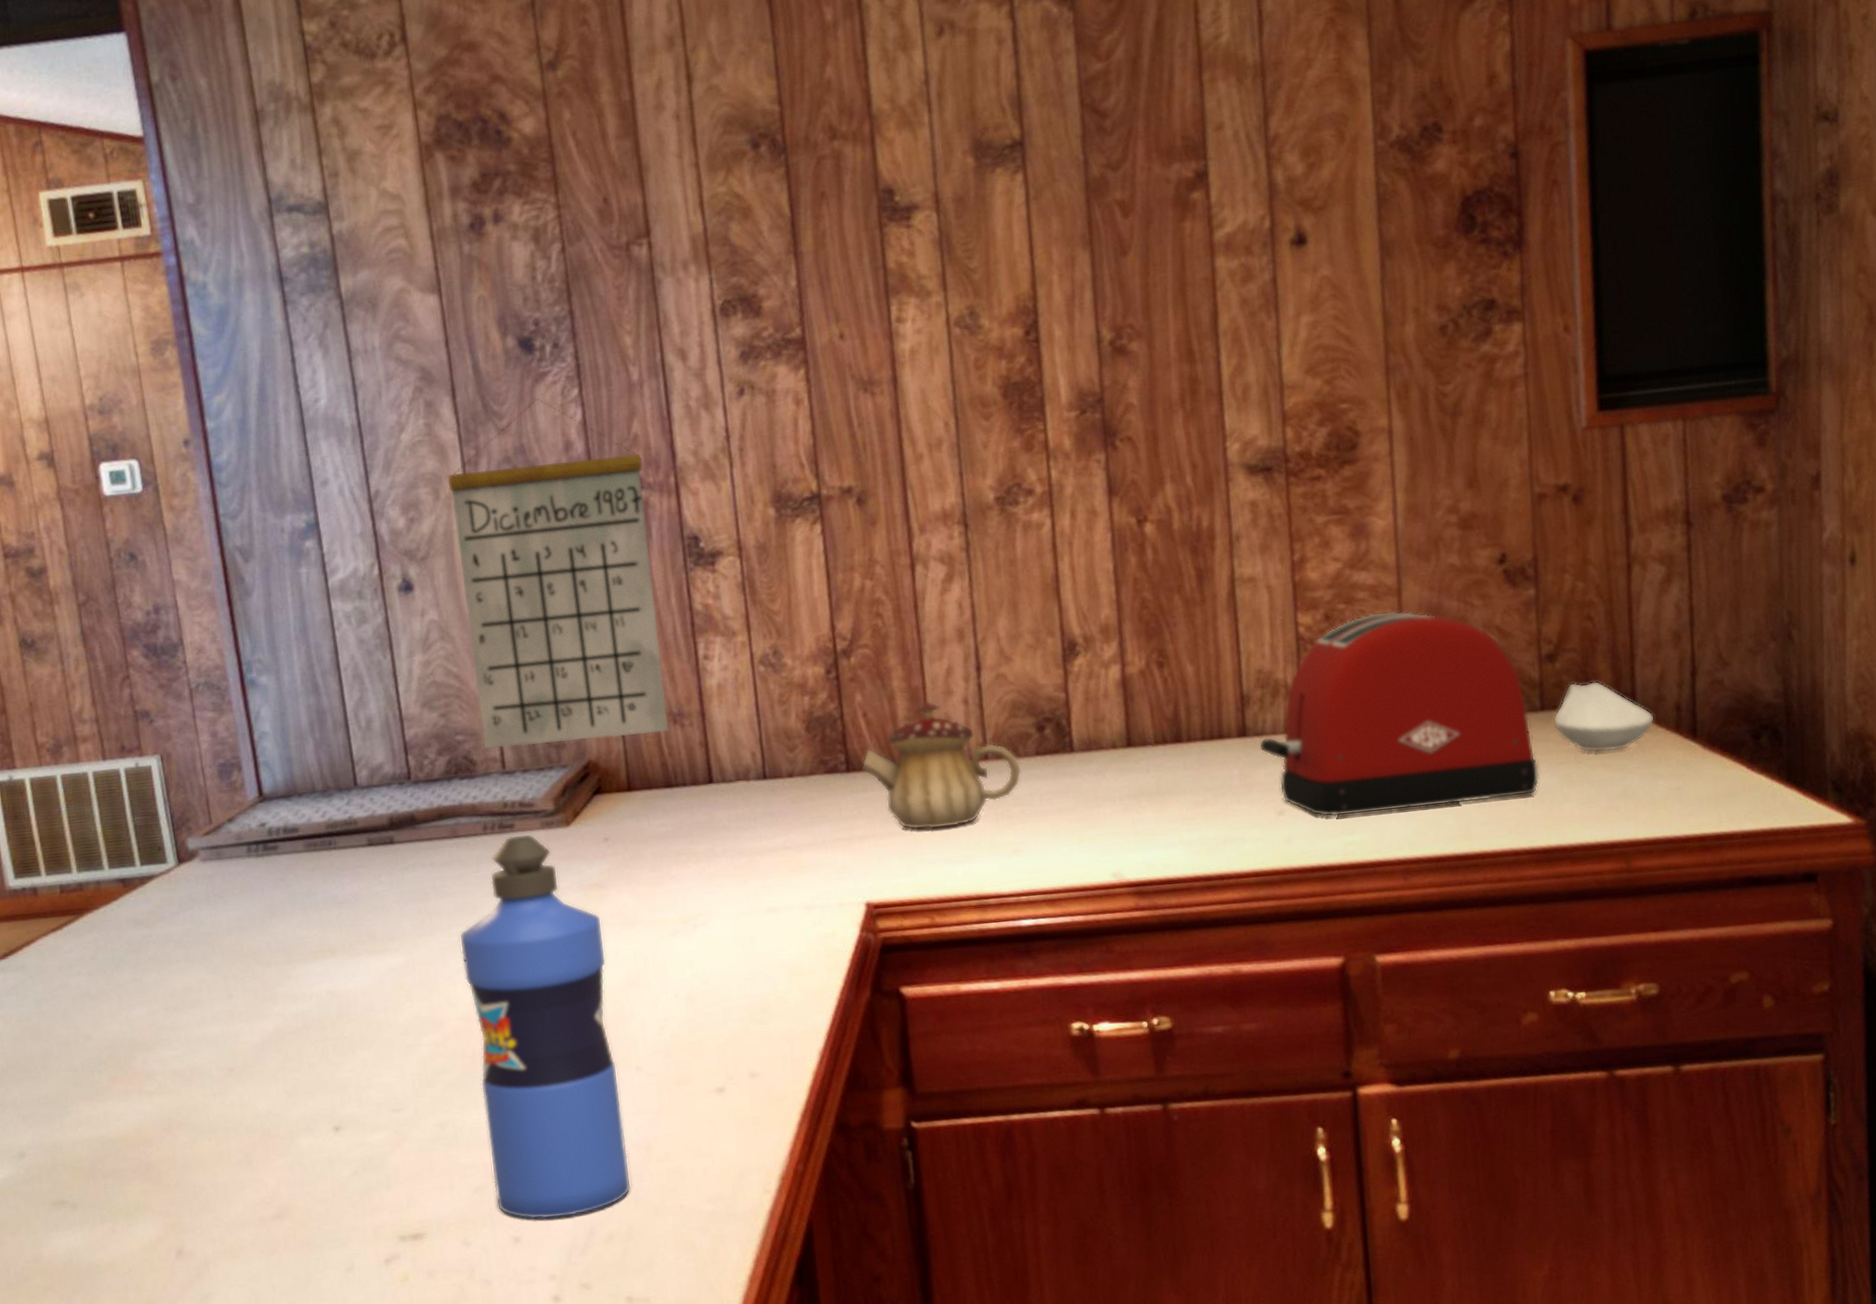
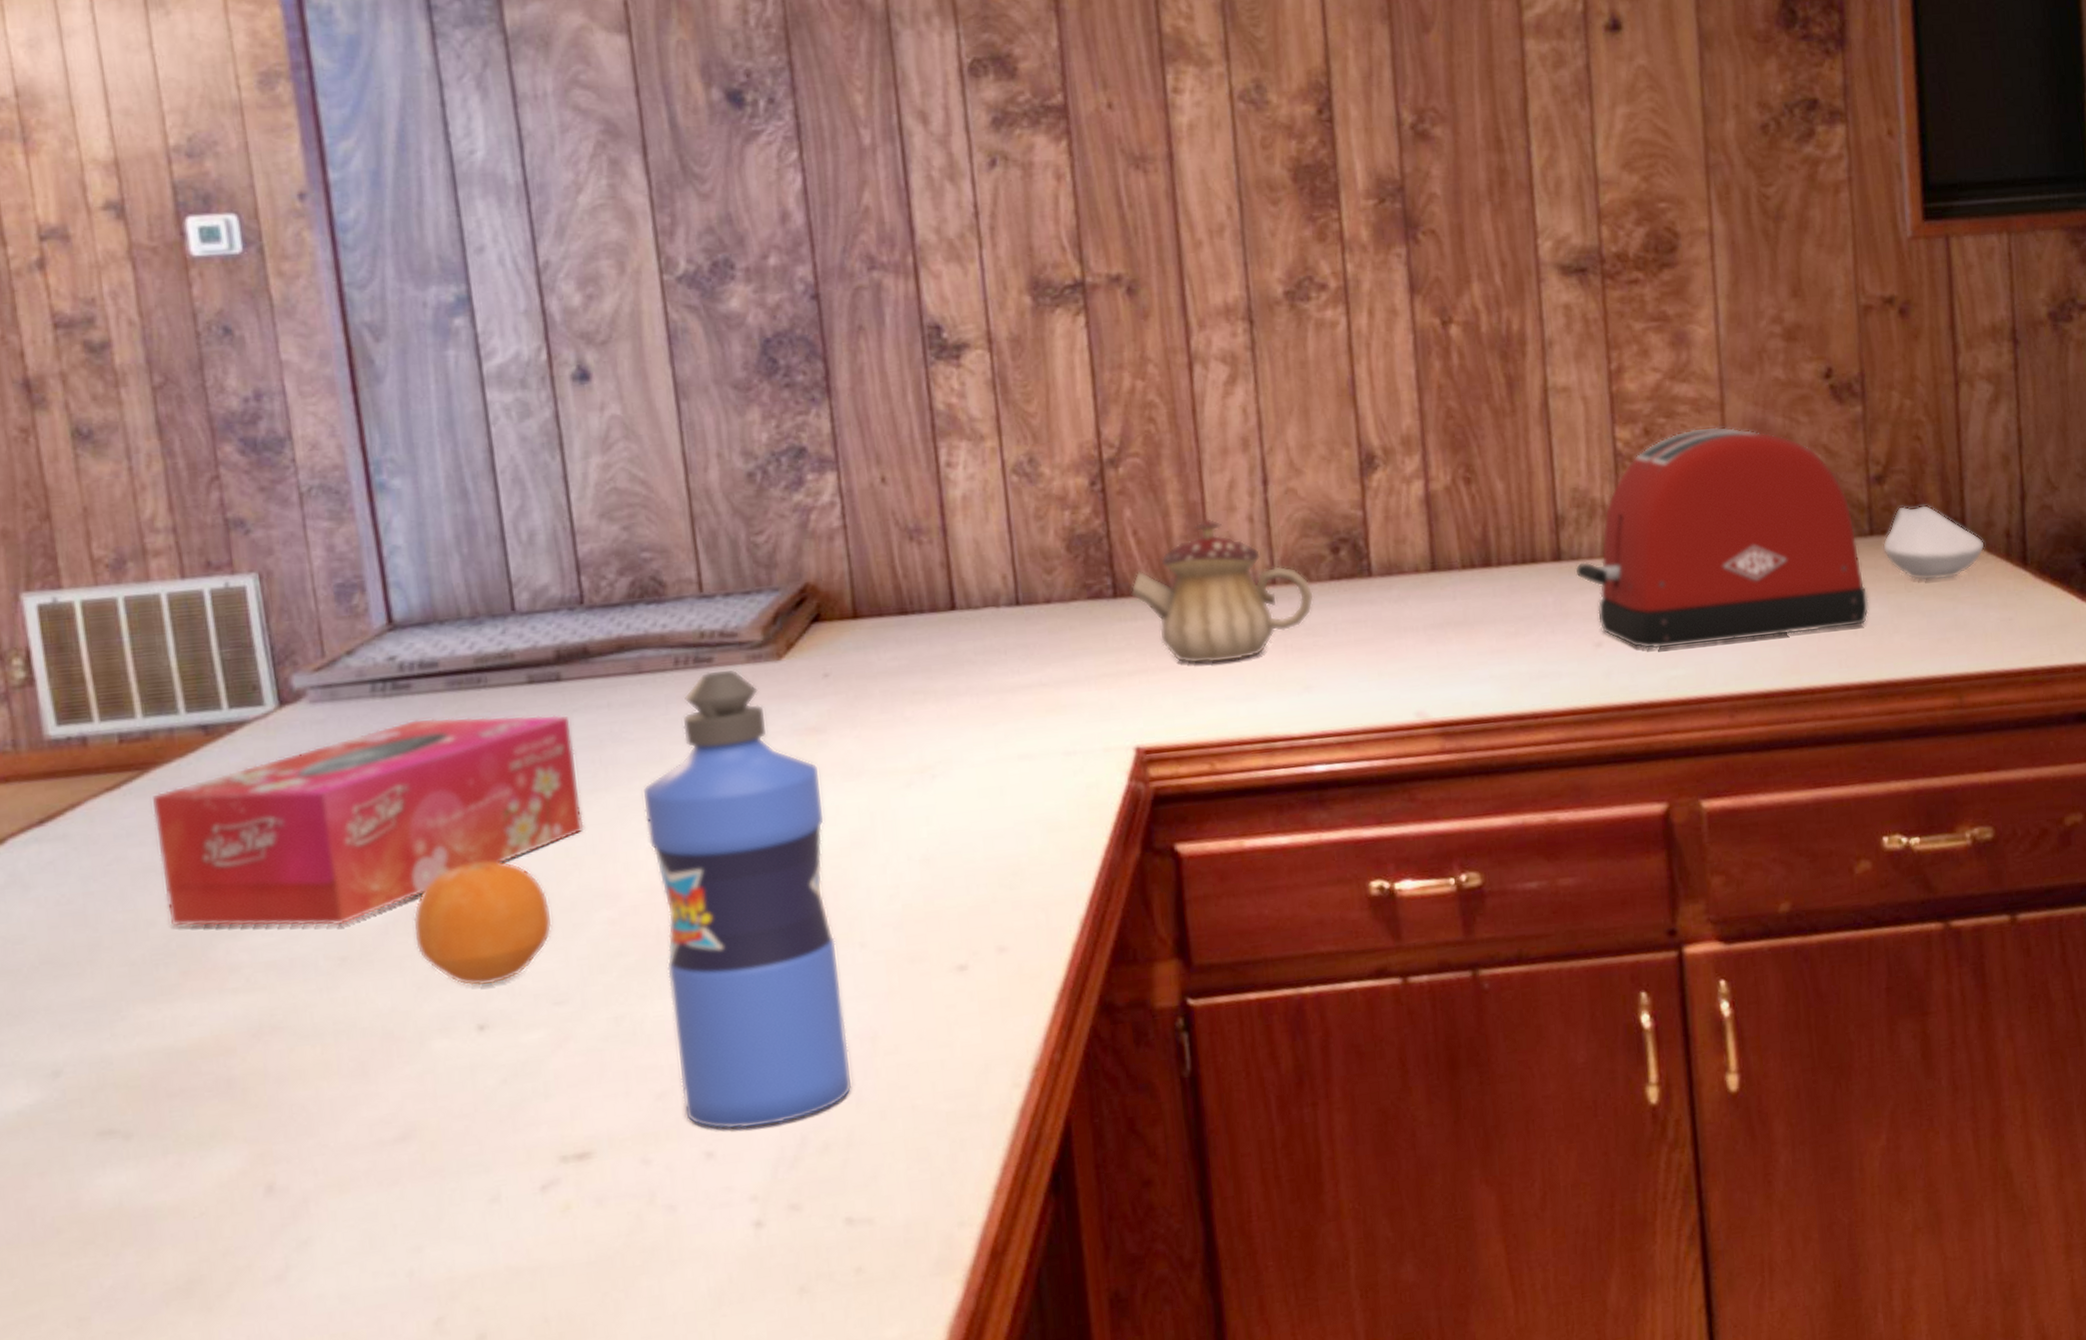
tissue box: none [84,871,414,1043] -> present [150,714,584,927]
fruit: none [283,992,391,1095] -> present [412,861,552,987]
calendar: present [448,398,669,749] -> none [636,161,904,568]

